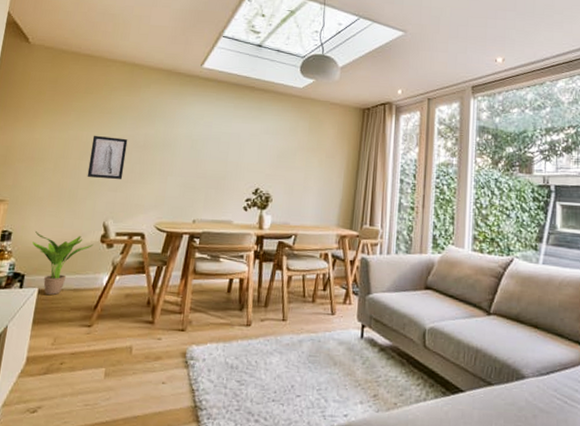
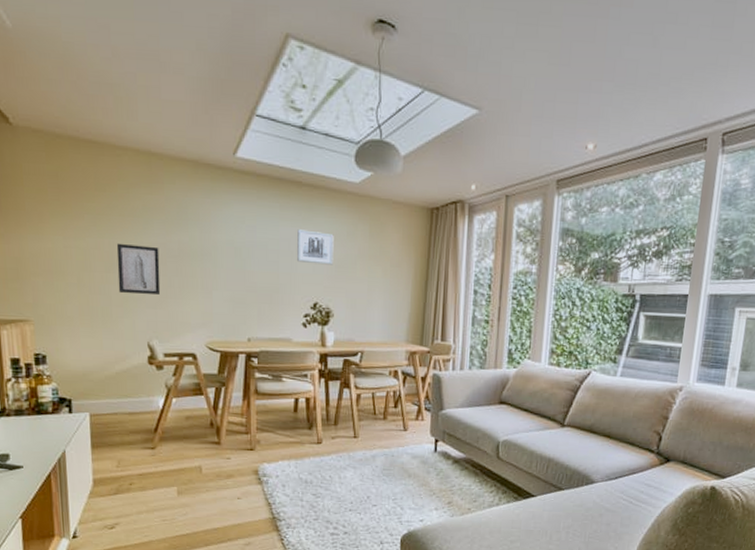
potted plant: present [31,231,94,296] -> none [71,354,141,420]
wall art: none [244,125,278,156] -> present [297,229,334,265]

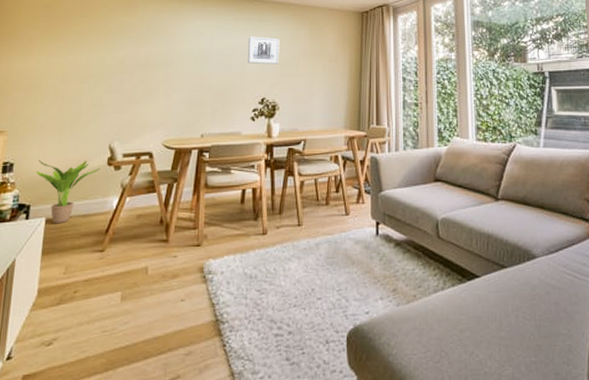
potted plant: none [71,354,141,420] -> present [35,160,101,224]
wall art: present [116,243,161,295] -> none [89,58,129,102]

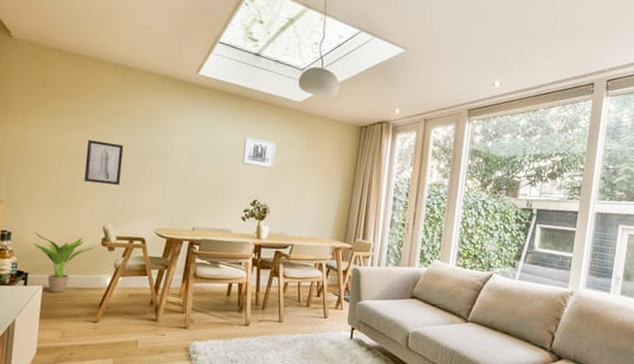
wall art: none [89,58,129,102] -> present [84,139,124,185]

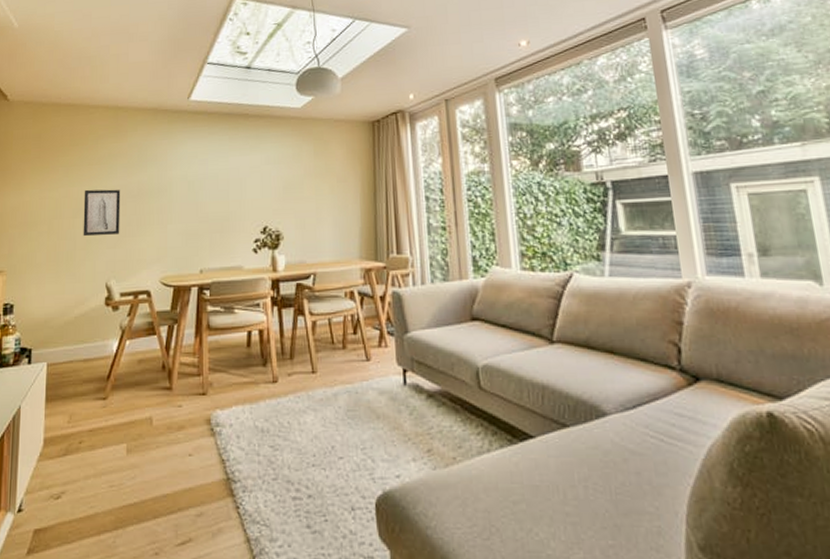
potted plant: present [32,232,95,293] -> none [34,301,99,369]
wall art: present [242,137,276,169] -> none [246,157,281,189]

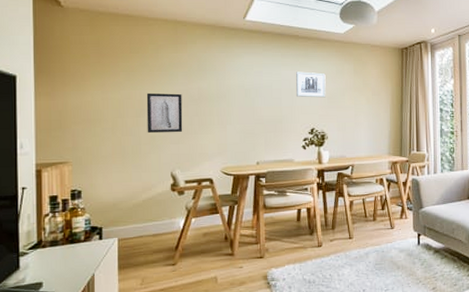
wall art: none [246,157,281,189] -> present [296,72,326,98]

